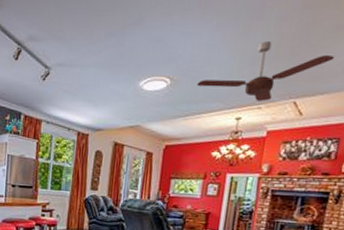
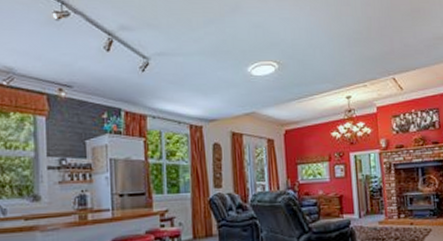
ceiling fan: present [197,41,335,101] -> none [303,24,417,79]

